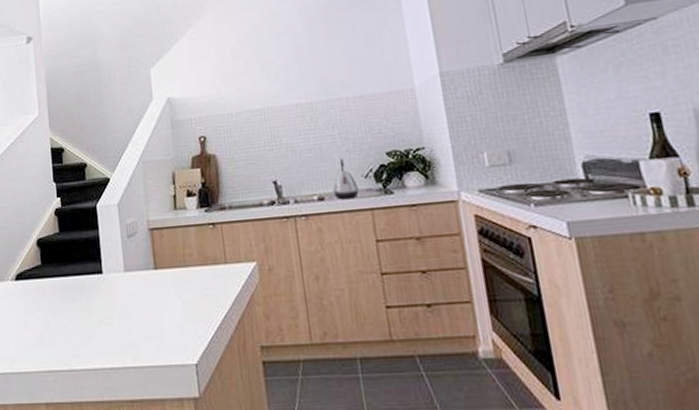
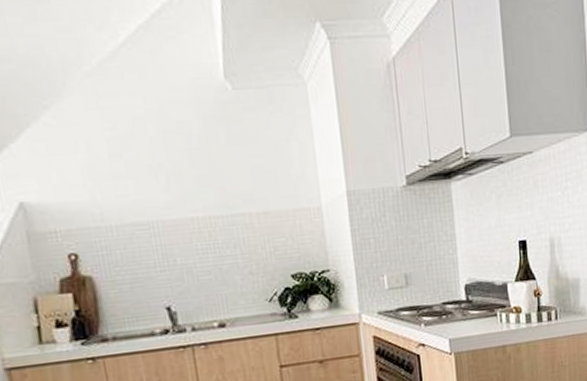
kettle: present [332,158,359,199] -> none [234,281,263,325]

